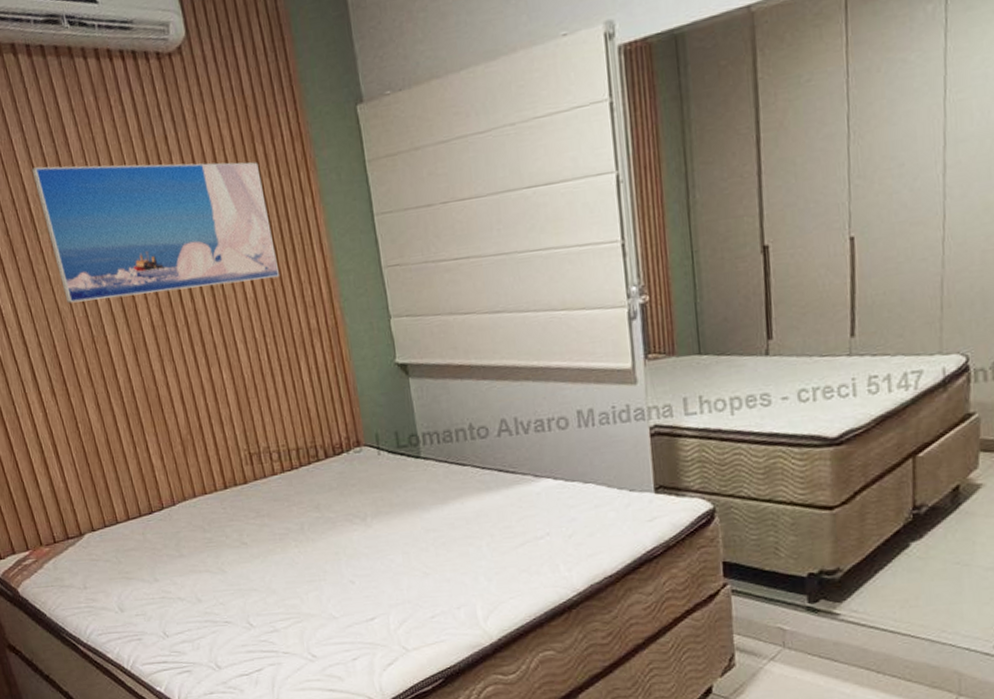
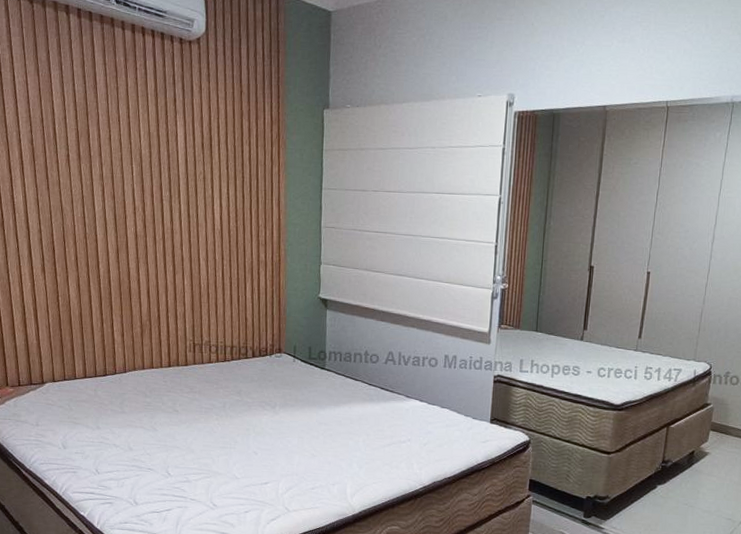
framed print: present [31,162,280,304] -> none [62,99,244,219]

